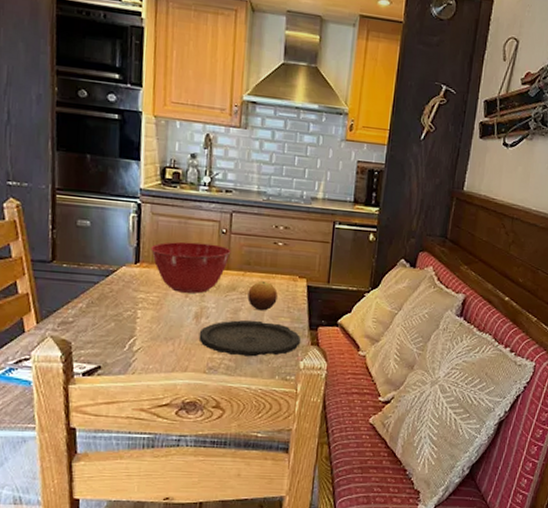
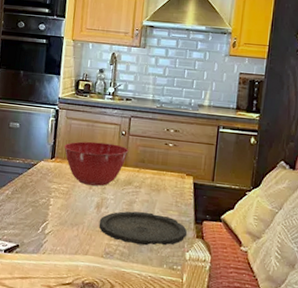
fruit: present [247,280,278,311] -> none [141,177,167,204]

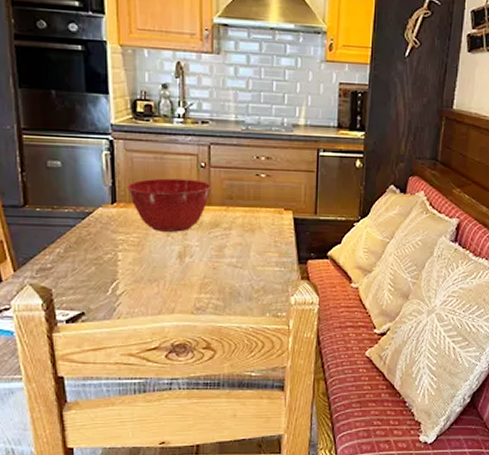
plate: present [98,211,187,246] -> none [184,256,290,295]

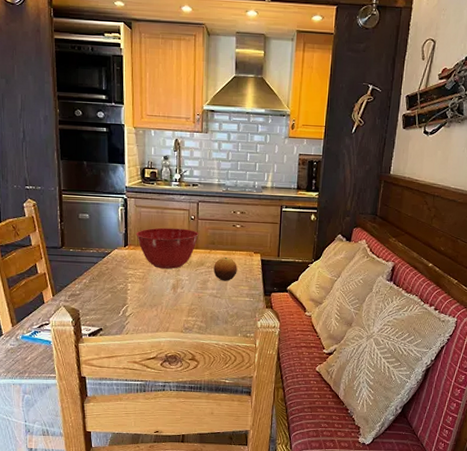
fruit: none [232,215,263,247] -> present [213,256,237,281]

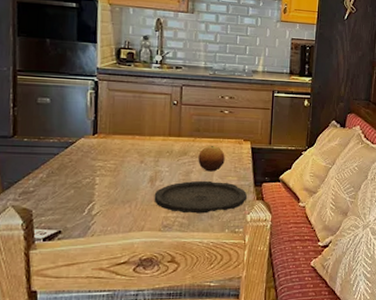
mixing bowl: present [136,227,199,269] -> none [108,113,182,159]
plate: none [176,289,257,319] -> present [154,180,247,214]

